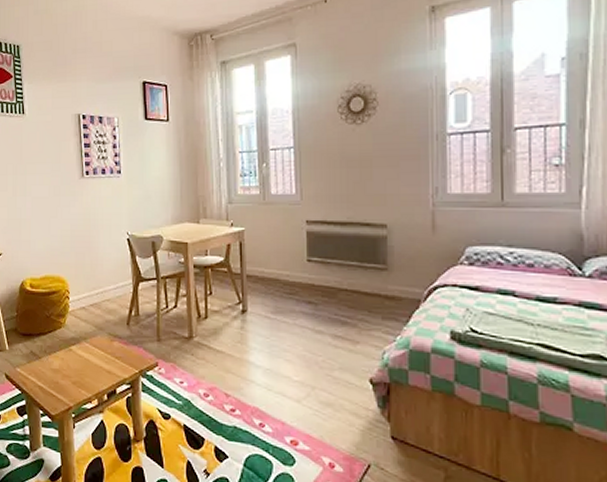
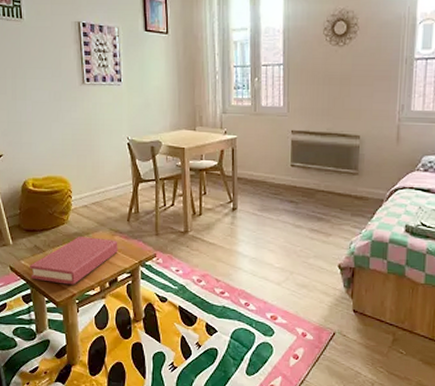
hardback book: none [25,342,117,397] -> present [30,236,118,285]

